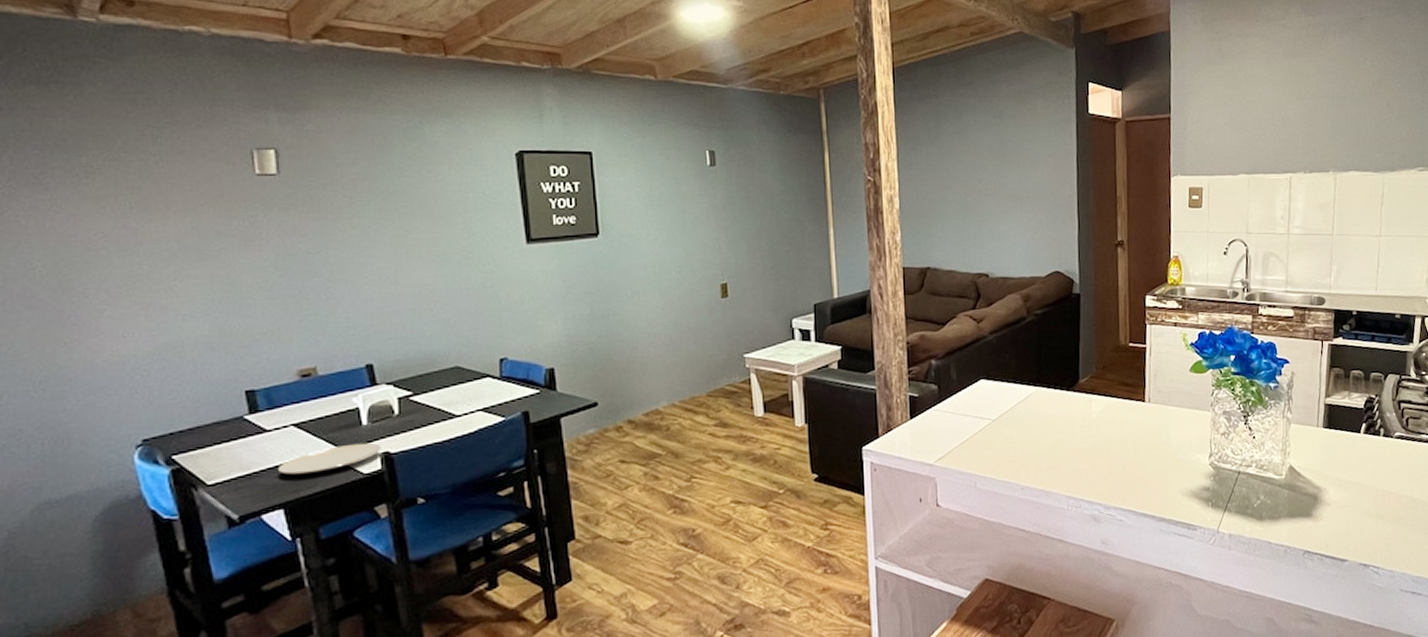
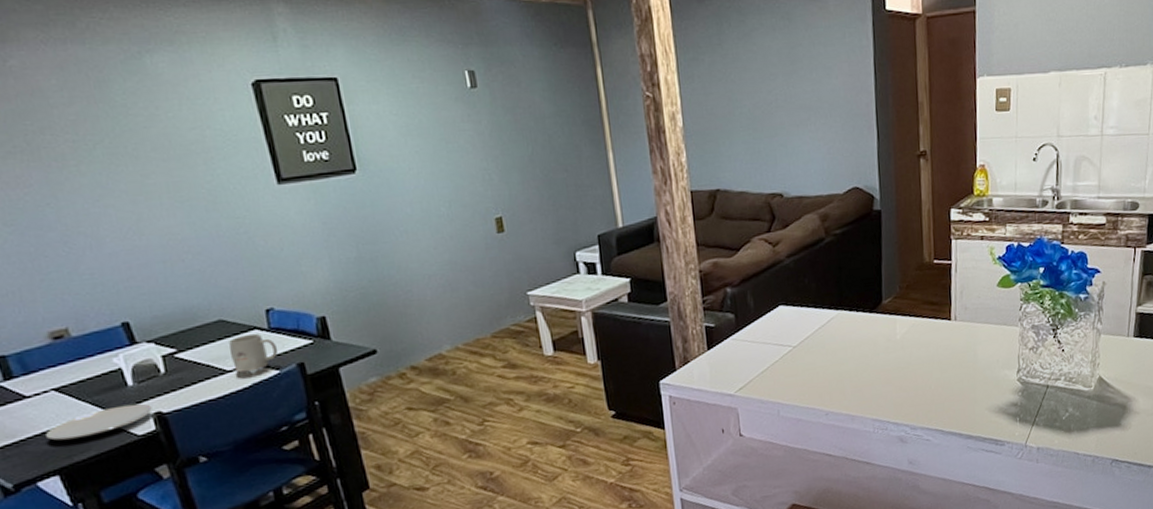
mug: none [460,381,506,418] -> present [228,333,278,373]

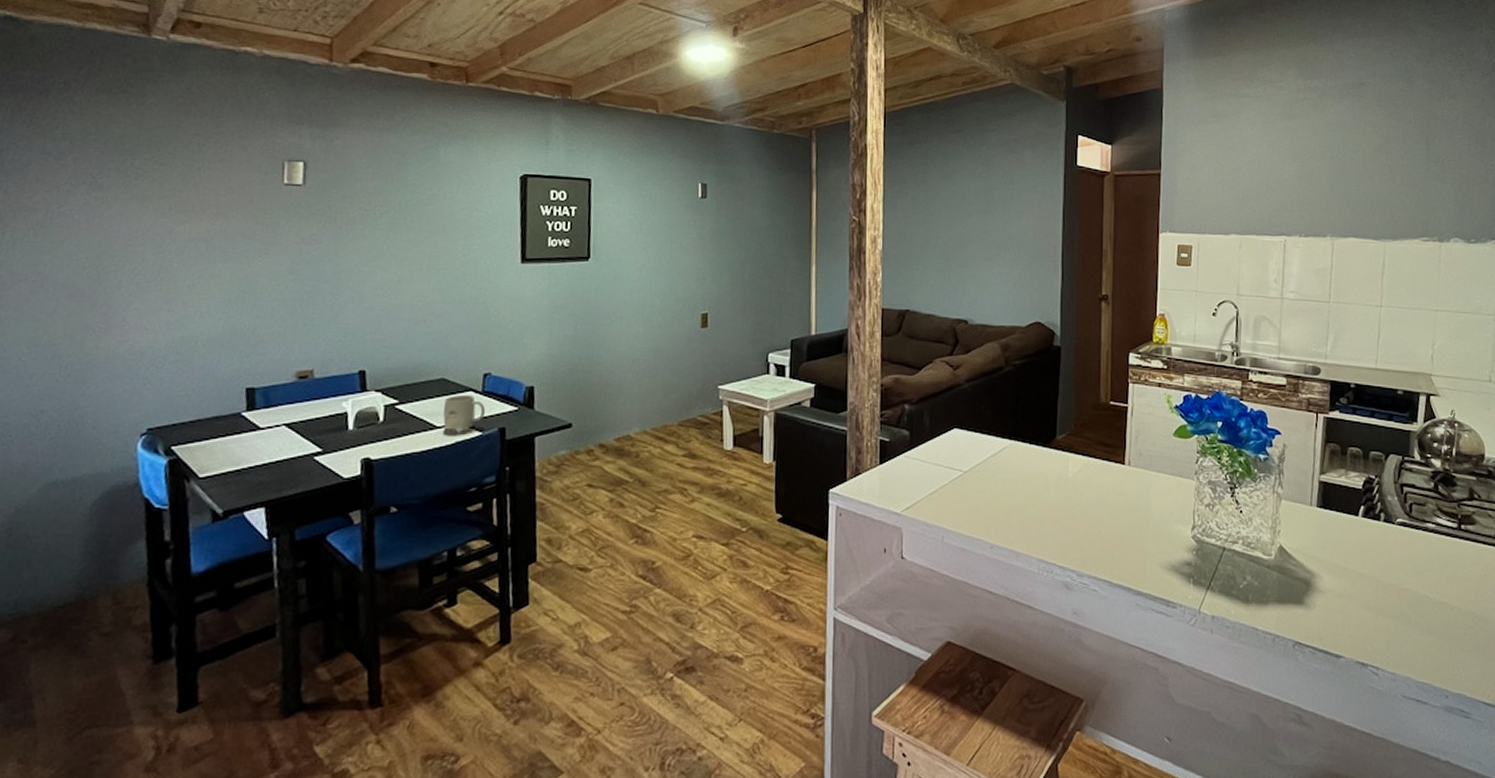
plate: present [46,403,152,441] -> none [265,447,363,475]

